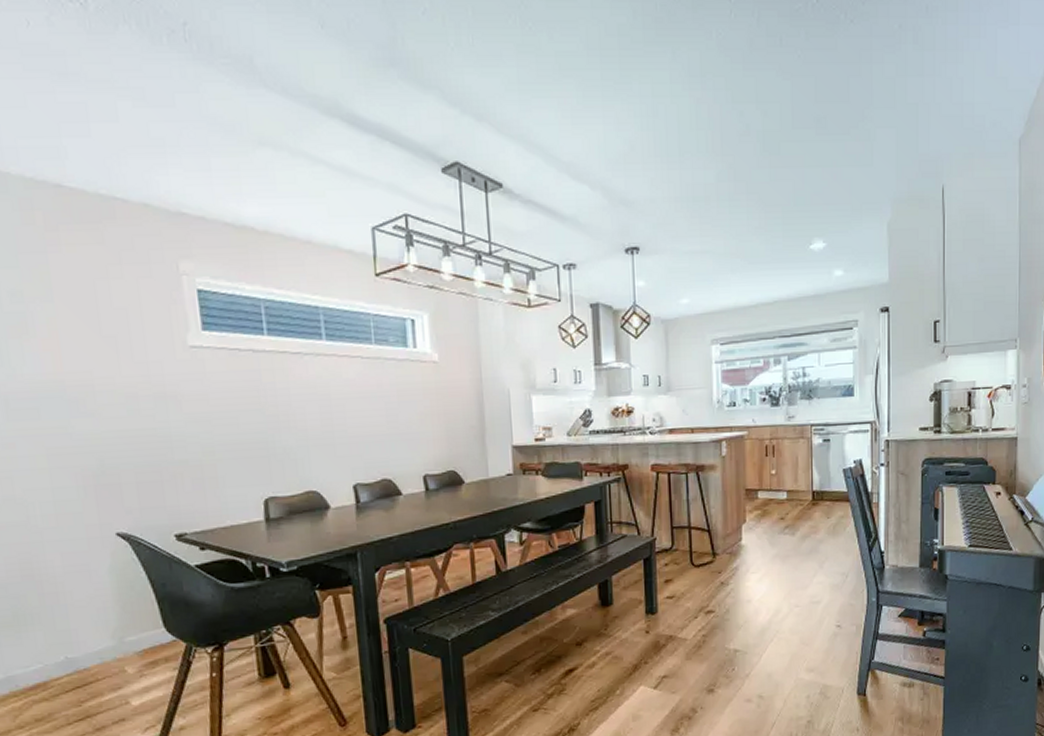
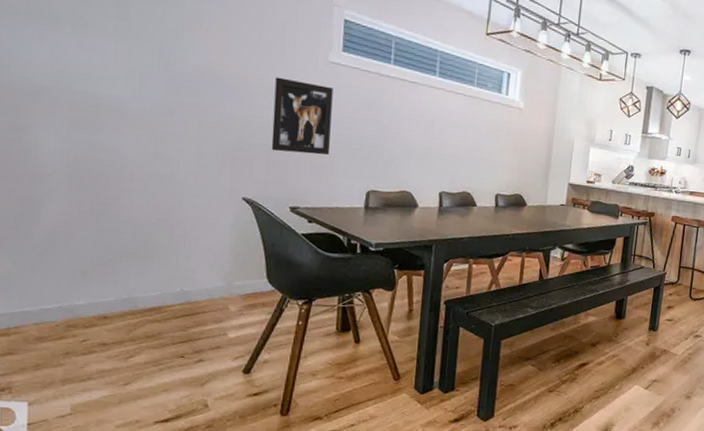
wall art: none [128,376,210,470] -> present [271,77,333,155]

